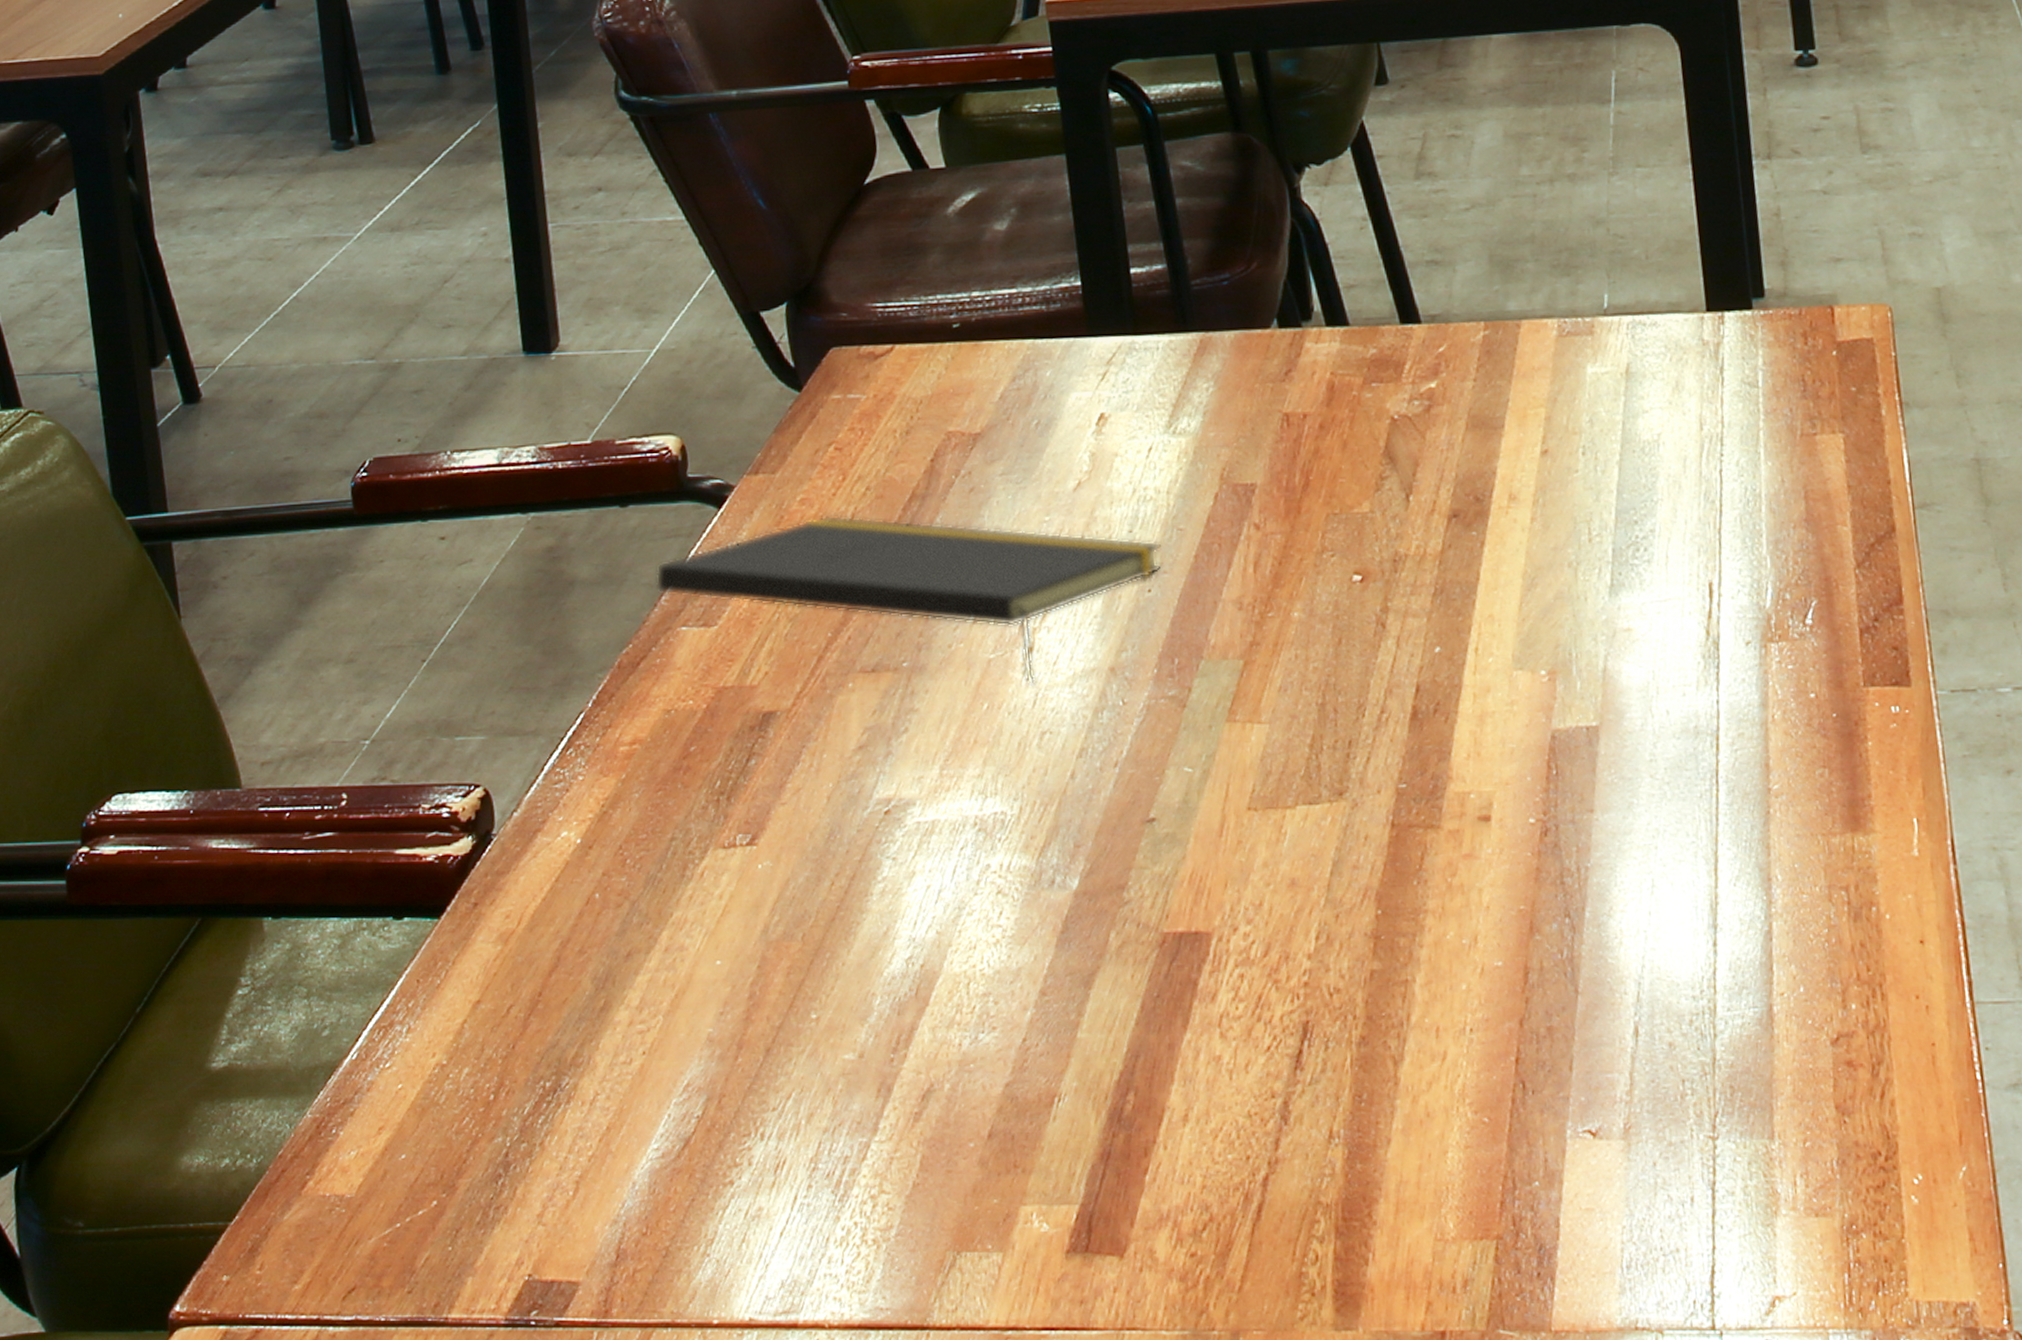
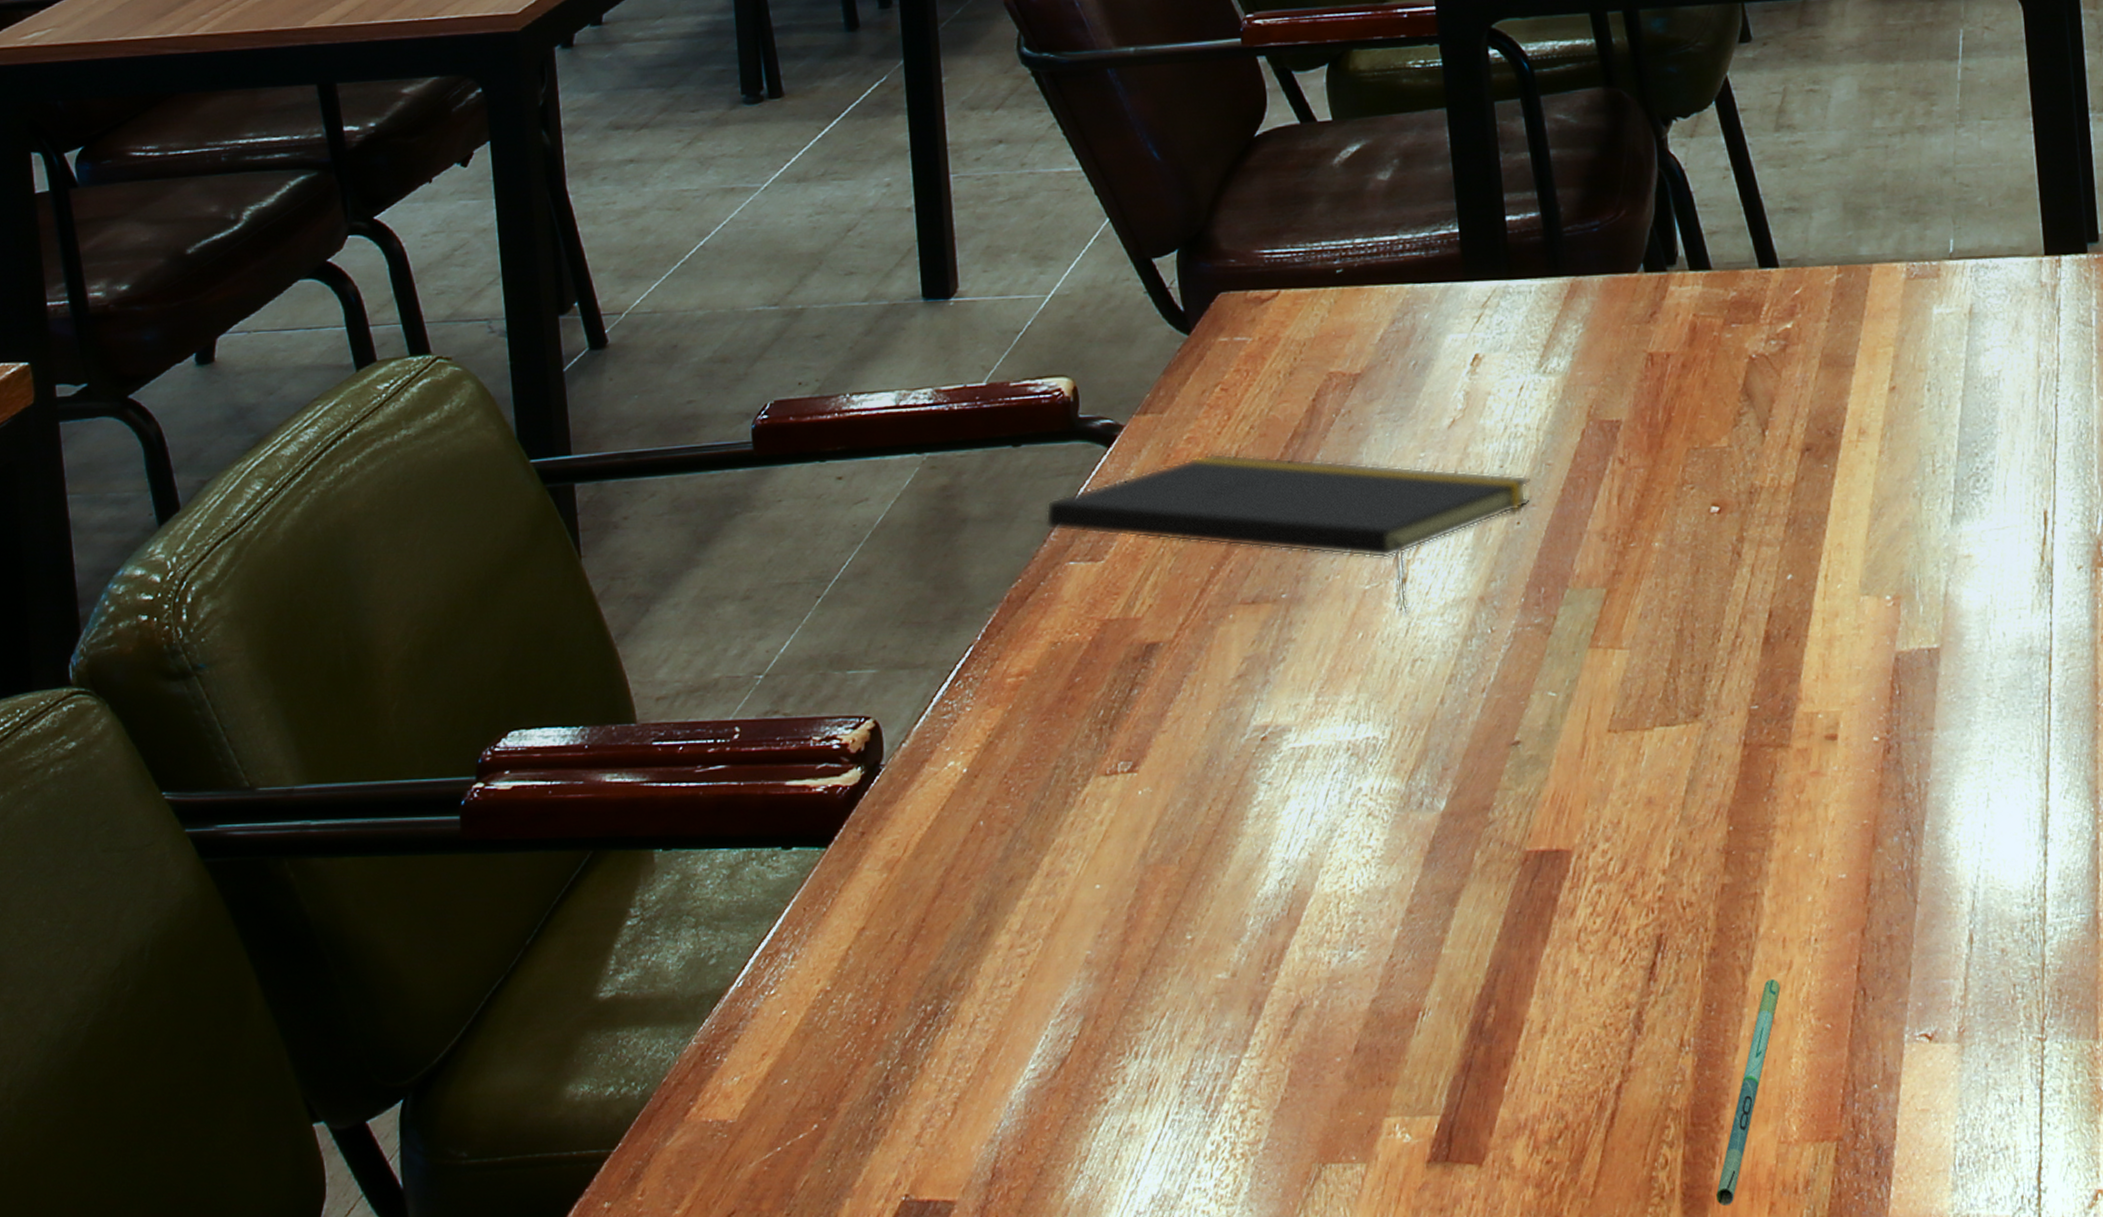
pen: none [1370,1070,1435,1305] -> present [1716,979,1781,1207]

